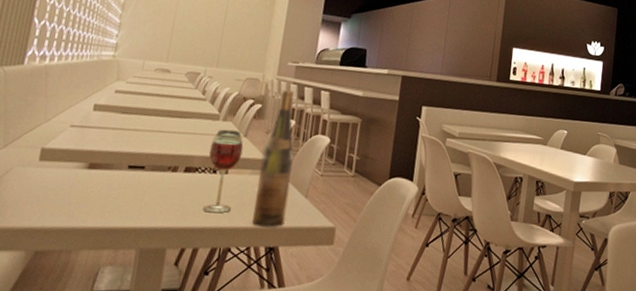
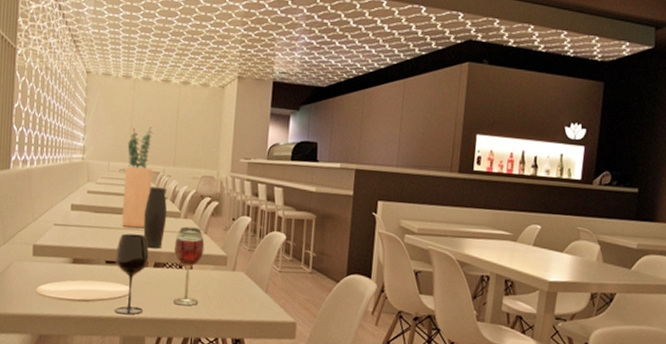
plate: none [38,187,157,212] -> present [36,280,133,303]
wine glass: none [132,136,181,225] -> present [114,233,149,315]
vase: none [151,26,197,131] -> present [121,126,153,229]
vase: none [175,87,206,153] -> present [143,187,168,249]
wine bottle: present [252,90,295,227] -> none [218,187,253,320]

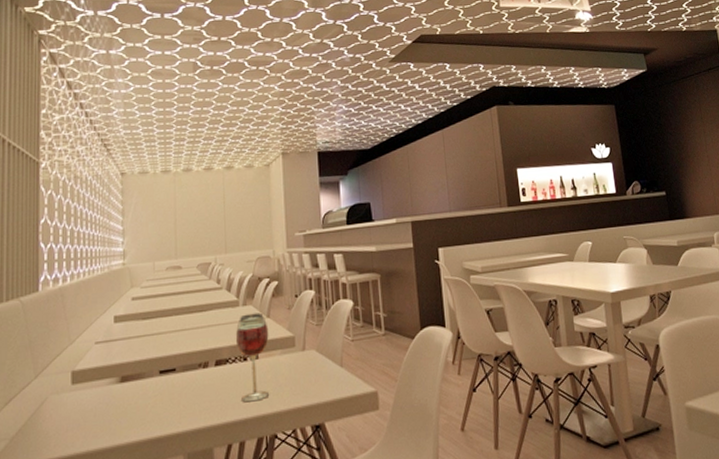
plate: present [36,280,133,303] -> none [78,392,194,431]
wine glass: present [114,233,149,315] -> none [170,333,209,429]
vase: present [121,126,153,229] -> none [172,217,204,329]
vase: present [143,187,168,249] -> none [198,278,224,347]

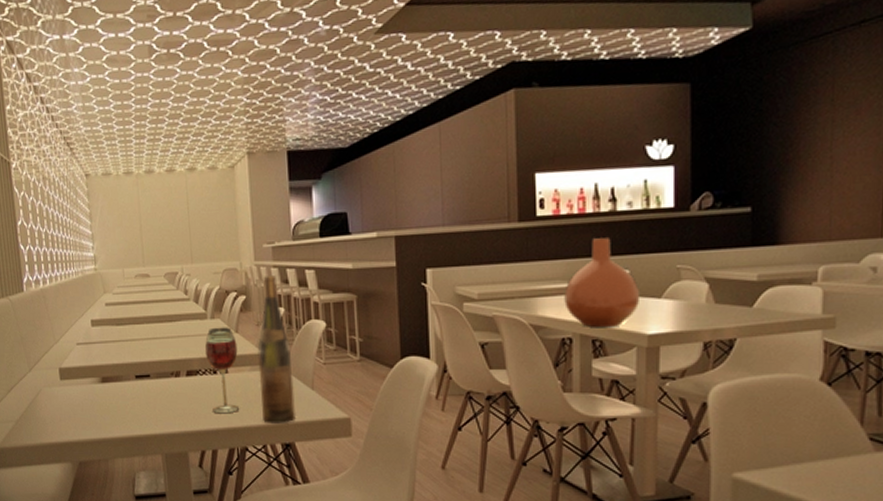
wine bottle: none [288,261,326,406] -> present [257,275,297,423]
vase: none [547,217,602,290] -> present [564,238,641,328]

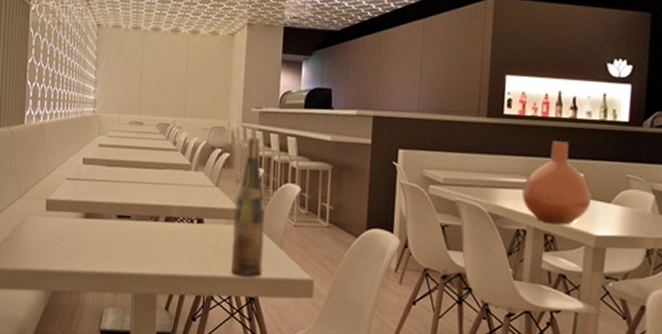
wineglass: present [204,327,239,414] -> none [185,179,216,262]

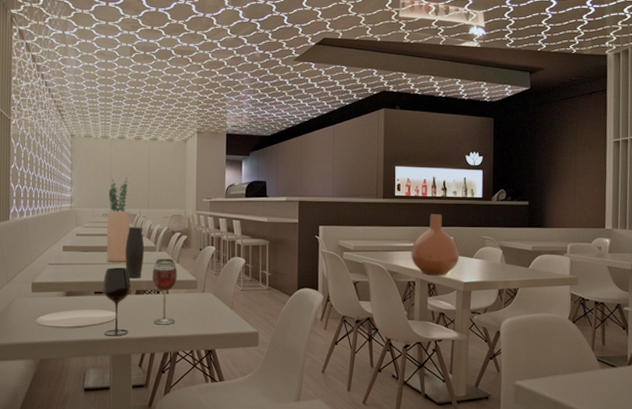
plate: none [49,235,144,258] -> present [36,309,119,329]
wine glass: none [125,187,160,271] -> present [102,267,131,336]
vase: none [132,77,163,182] -> present [106,177,130,262]
vase: none [154,139,178,203] -> present [125,227,145,279]
wineglass: none [185,179,216,262] -> present [152,258,177,325]
wine bottle: present [231,137,266,277] -> none [192,222,218,334]

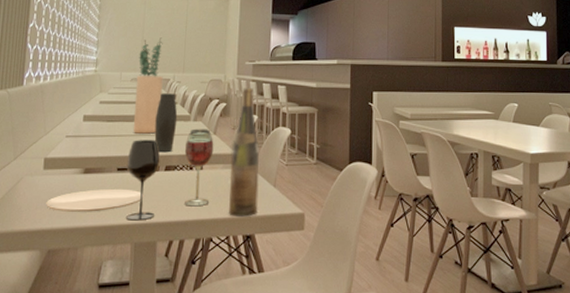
wine bottle: none [192,222,218,334] -> present [229,88,260,217]
vase: present [411,214,460,276] -> none [473,78,526,147]

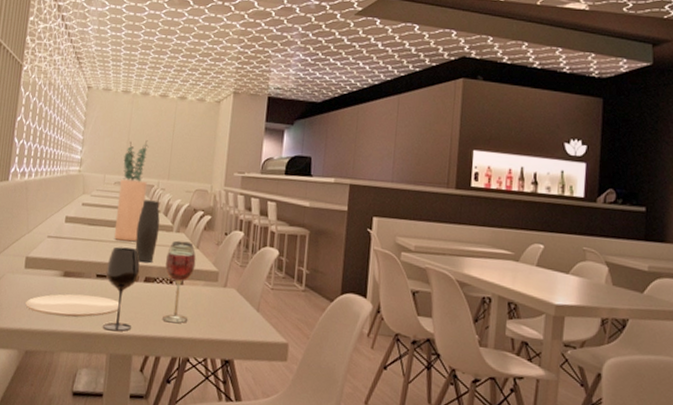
wine bottle: present [229,88,260,217] -> none [208,201,244,340]

